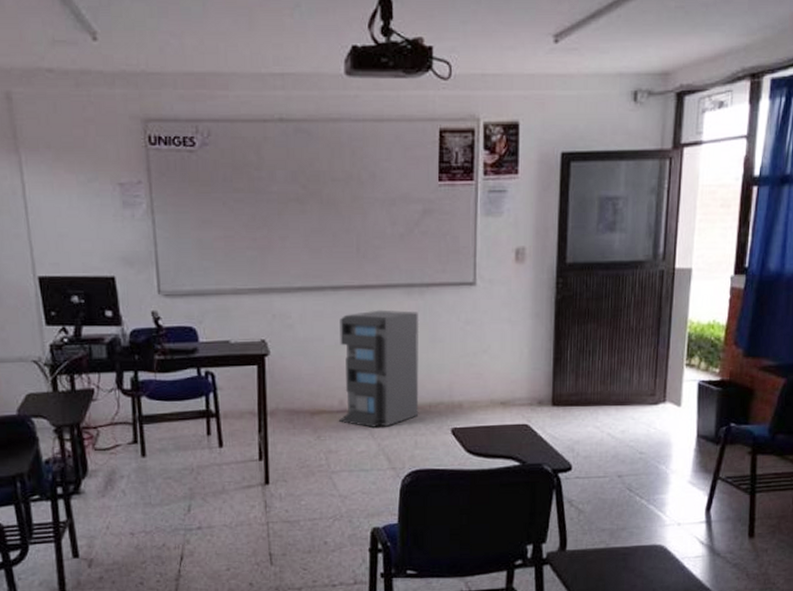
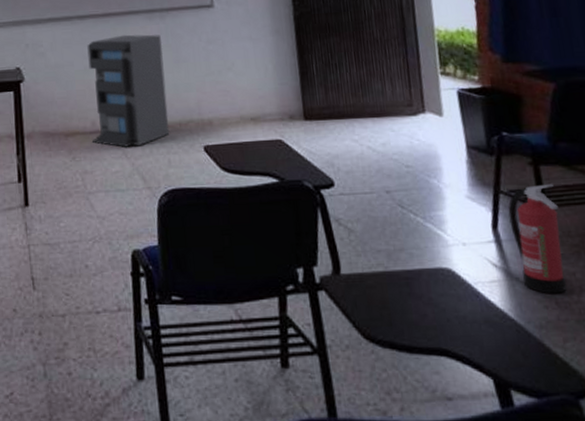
fire extinguisher: none [721,472,765,568] -> present [508,184,567,294]

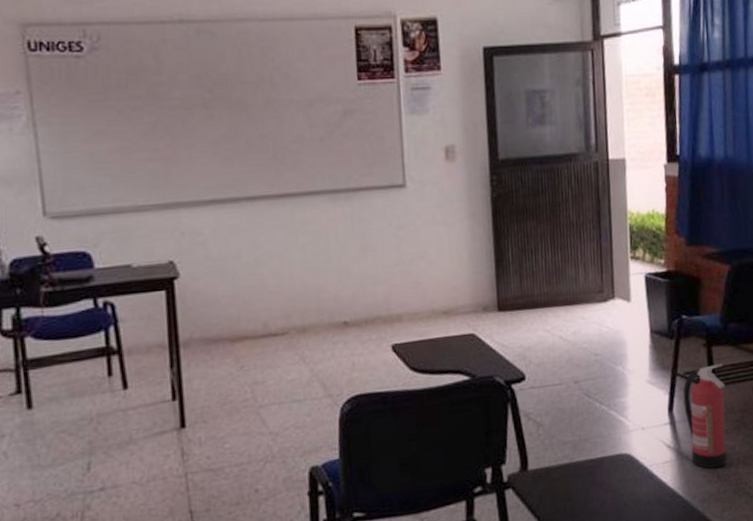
storage cabinet: present [87,34,170,147] -> none [258,219,355,351]

